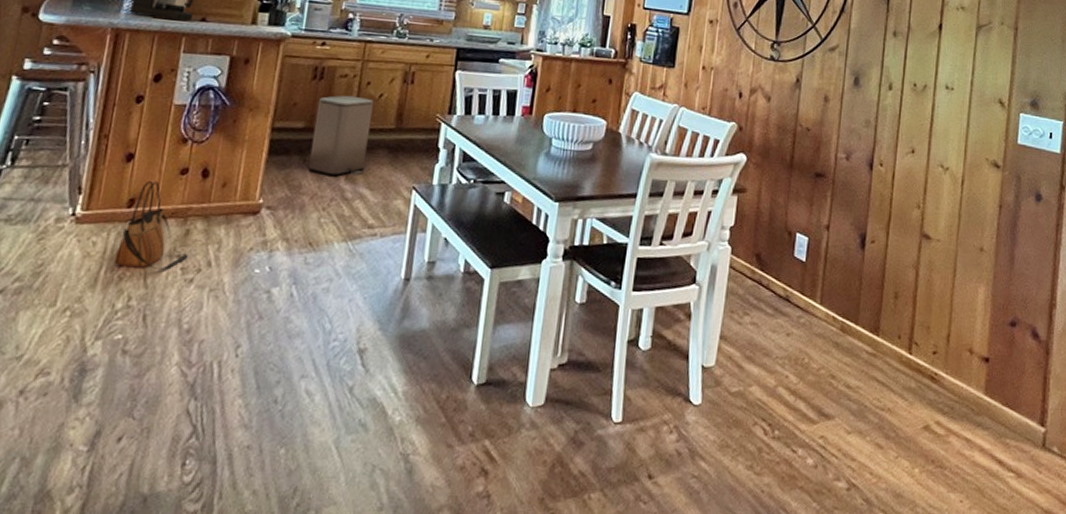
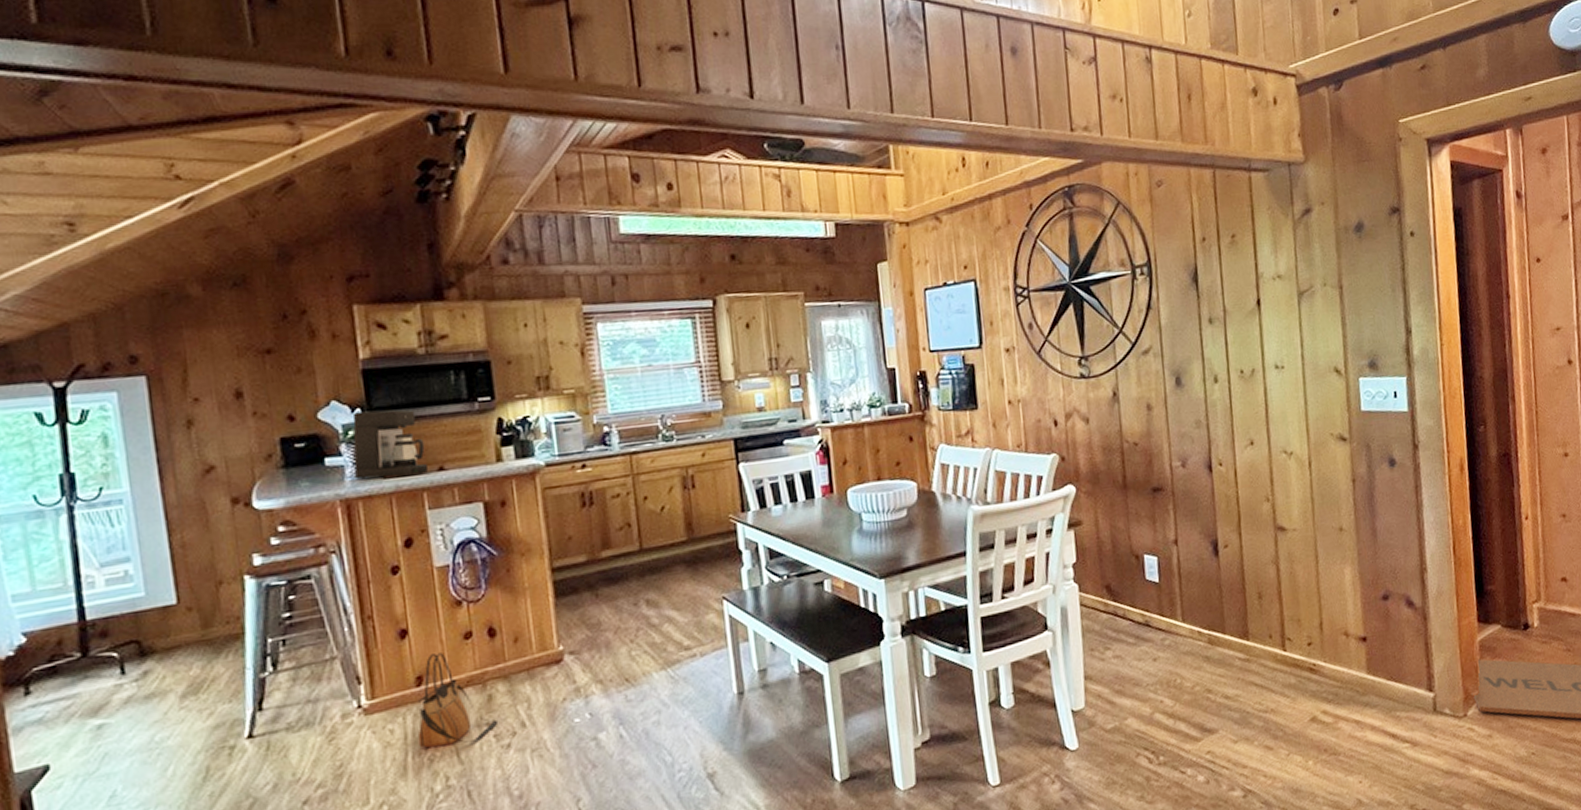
pedal bin: present [308,95,375,178] -> none [594,514,665,608]

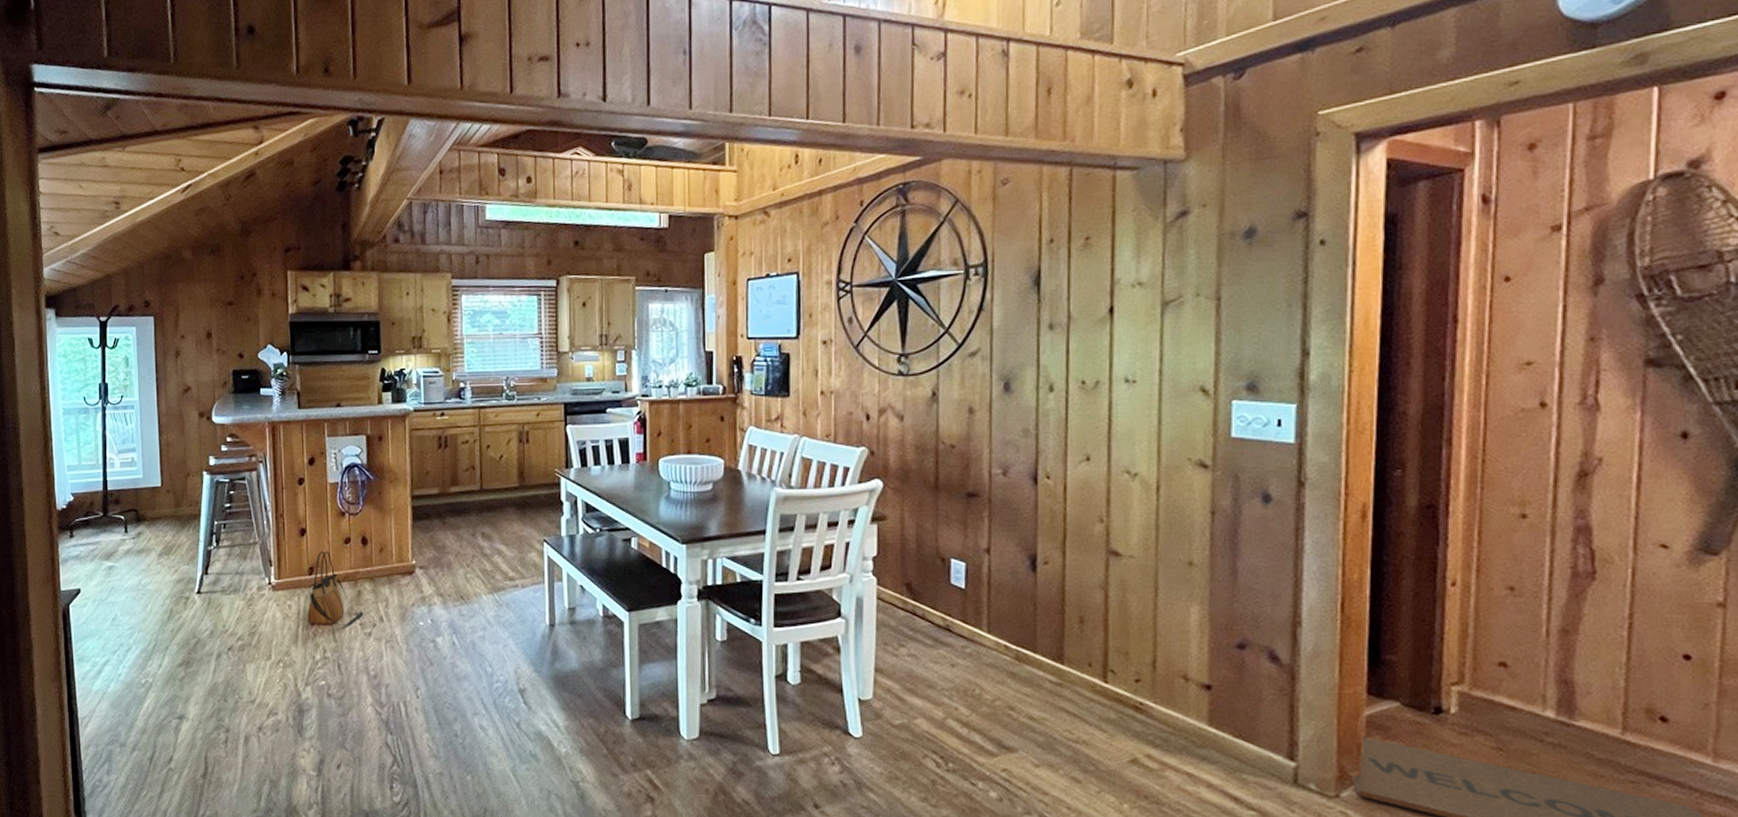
coffee maker: present [352,409,429,480] -> none [279,354,330,409]

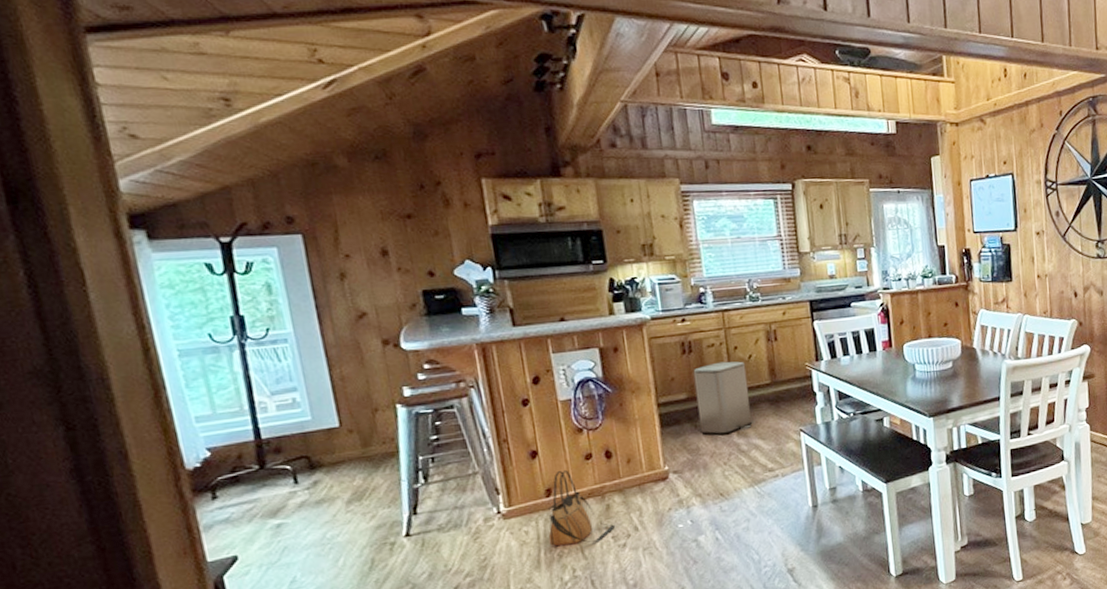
pedal bin: none [446,459,498,537] -> present [693,361,753,437]

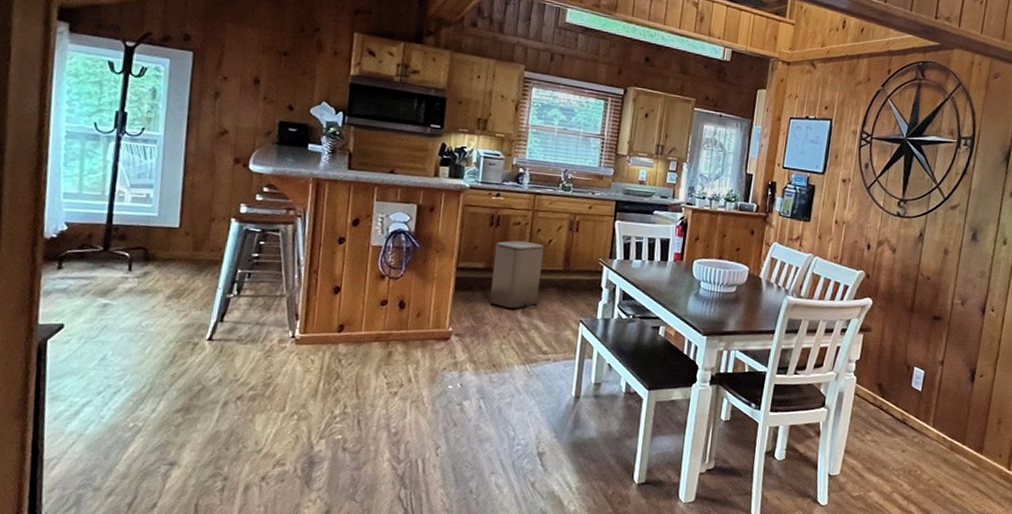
tote bag: present [547,470,616,546] -> none [330,310,392,385]

